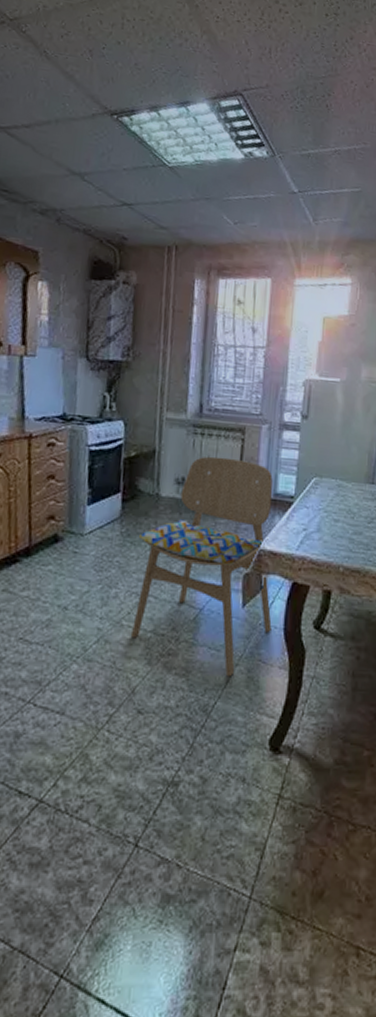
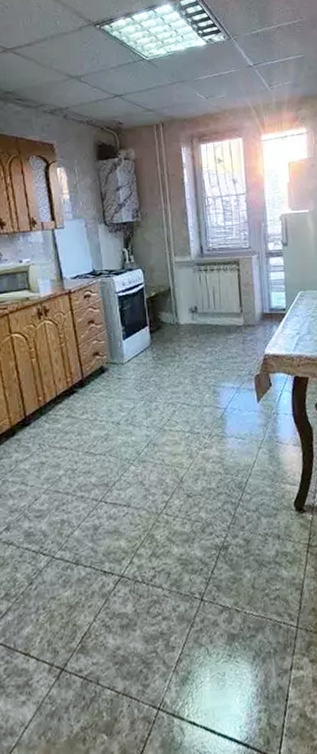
dining chair: present [130,456,273,677] -> none [167,286,283,459]

